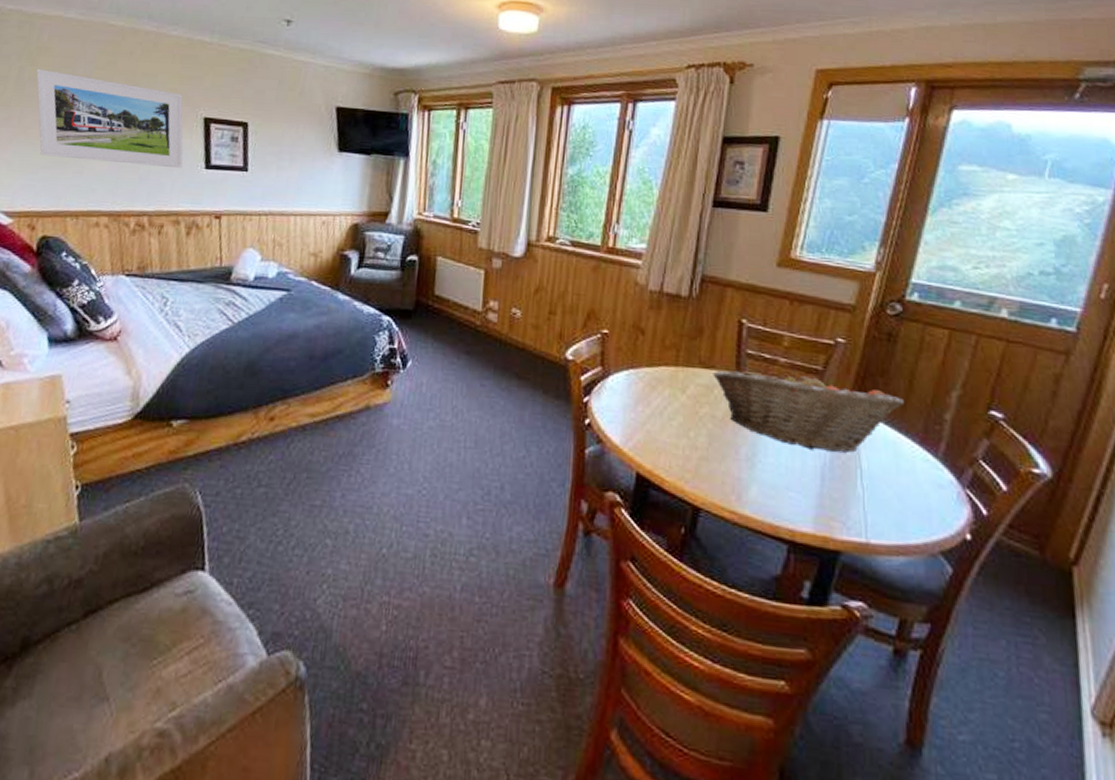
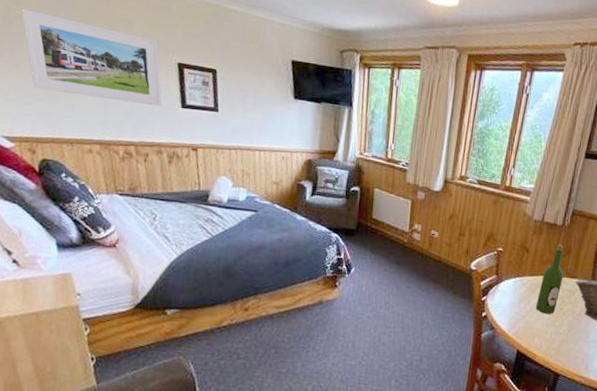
wine bottle: none [659,323,695,420] -> present [535,245,564,314]

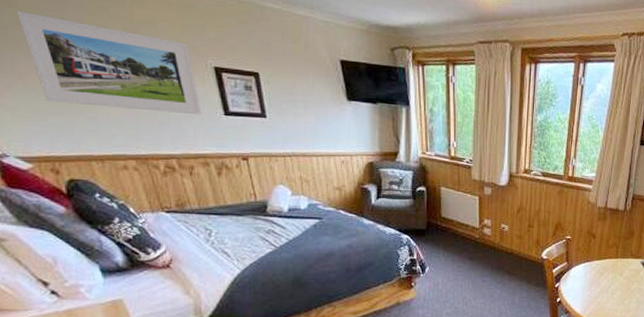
wine bottle: present [535,245,564,314] -> none [605,228,629,294]

